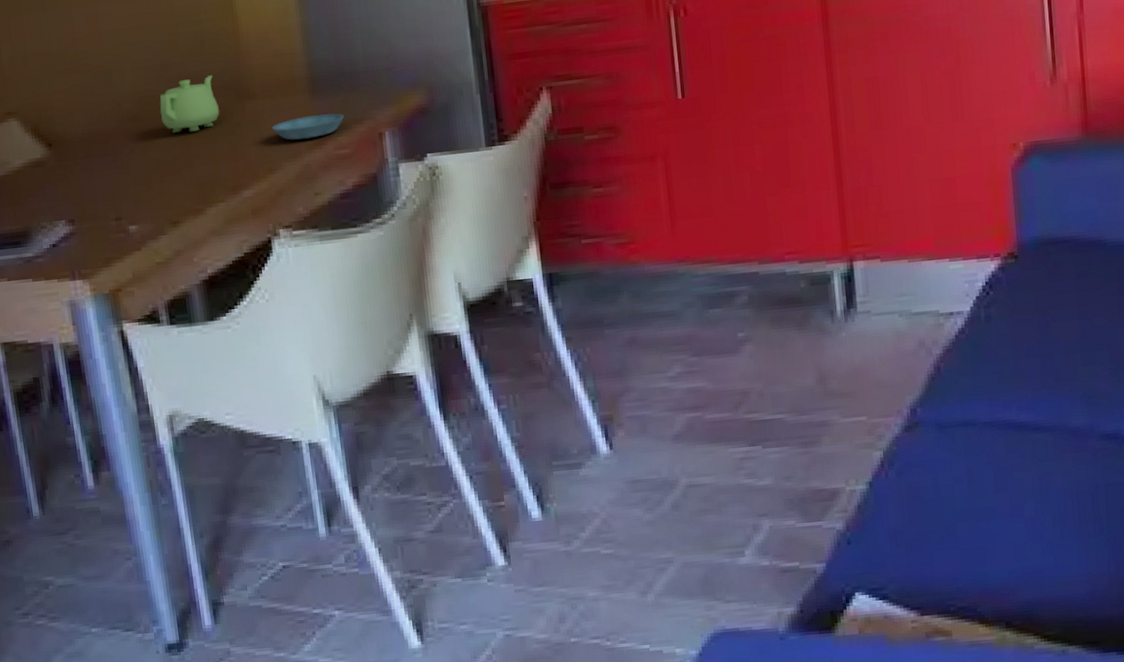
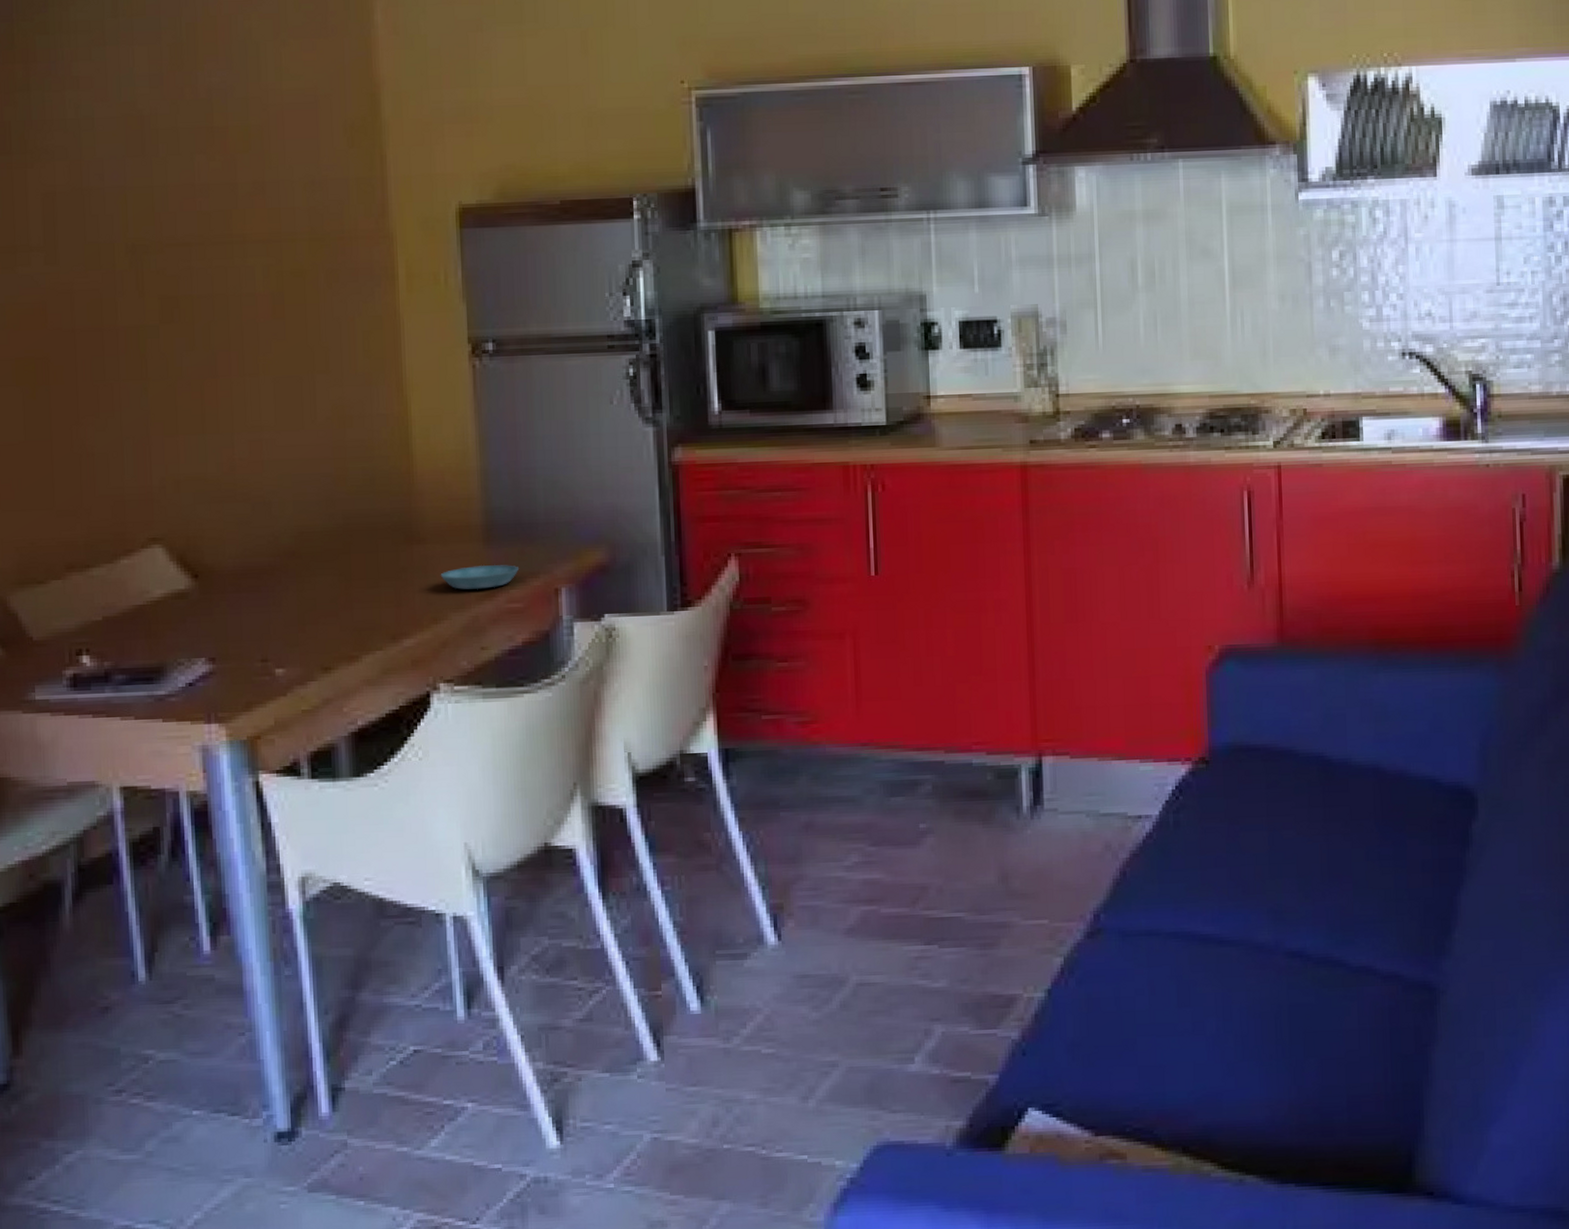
teapot: present [160,74,219,133] -> none [320,514,385,573]

